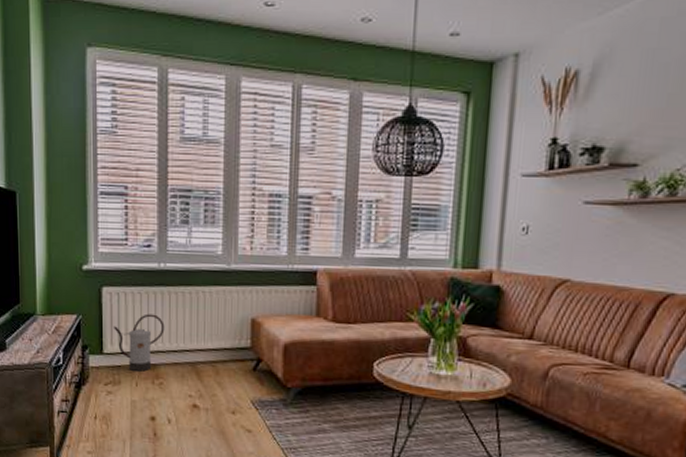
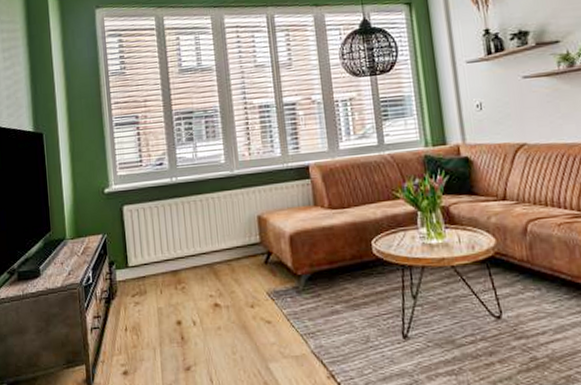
watering can: present [114,313,165,372] -> none [136,224,182,280]

